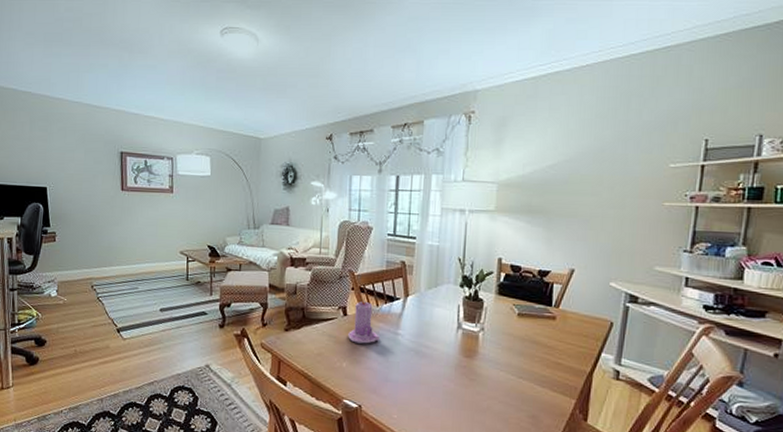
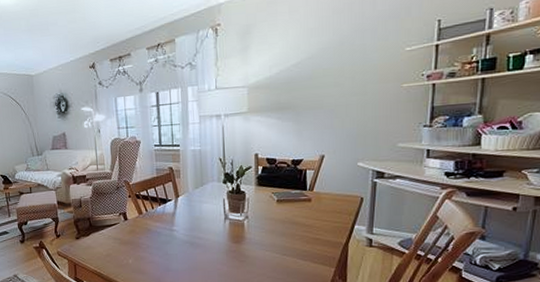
candle: present [348,298,381,344] -> none [130,203,159,242]

